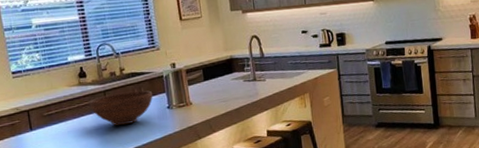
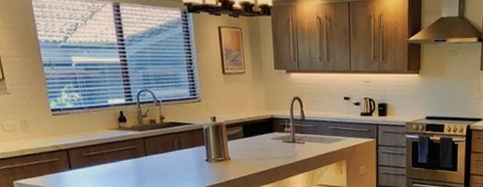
fruit bowl: present [89,90,153,126] -> none [128,141,192,174]

